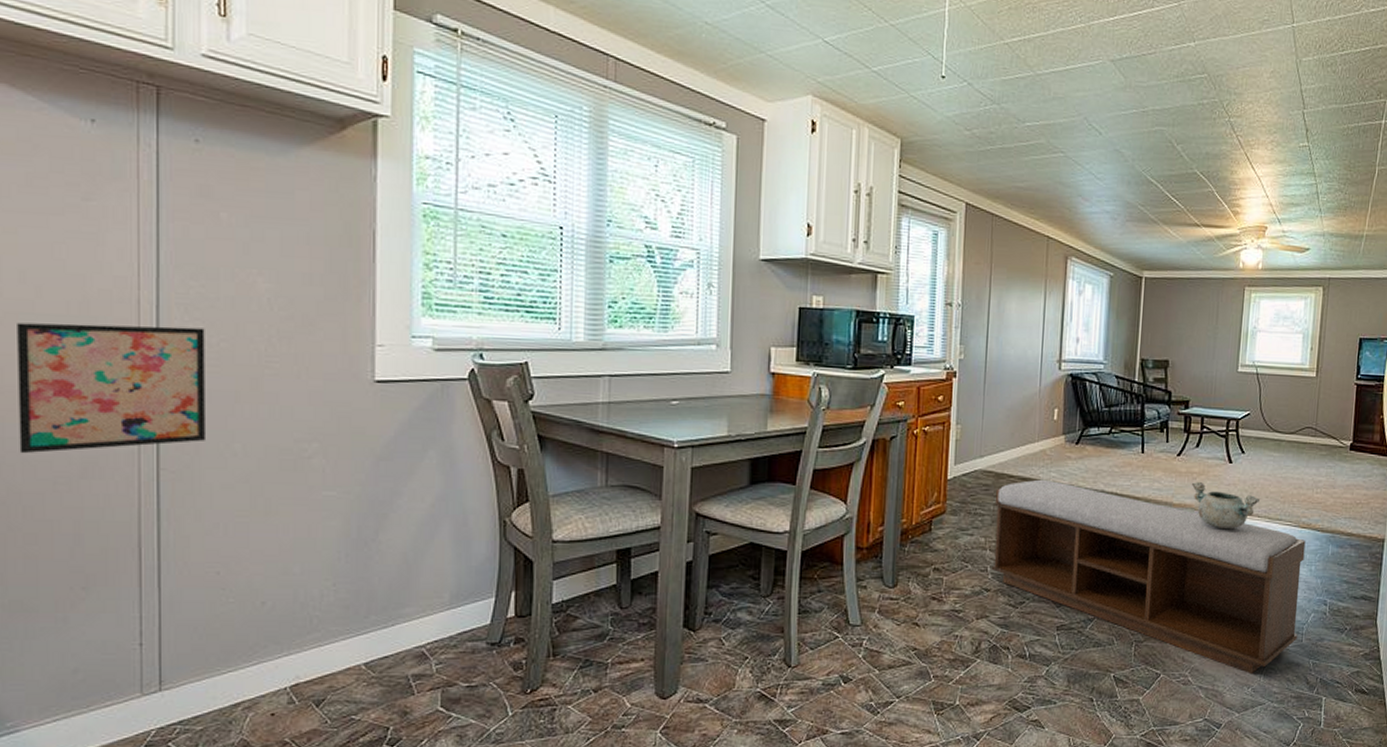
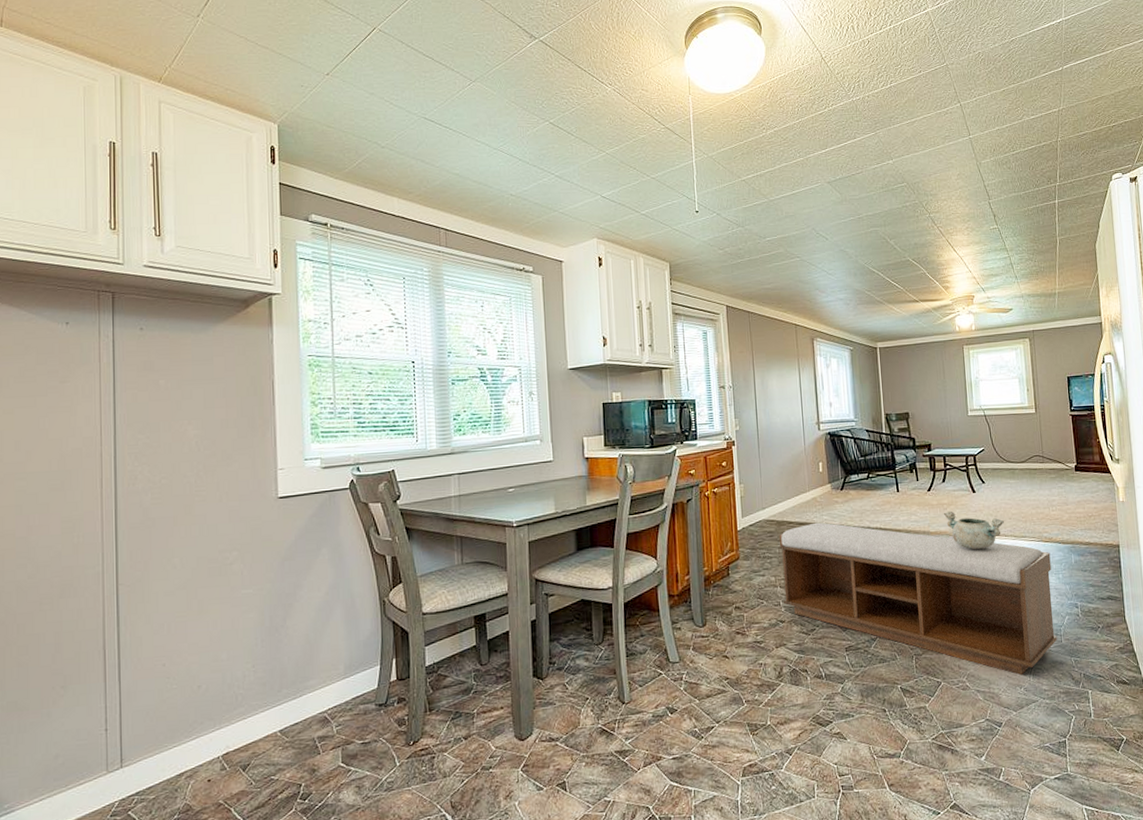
wall art: present [17,322,205,454] -> none [13,470,152,583]

